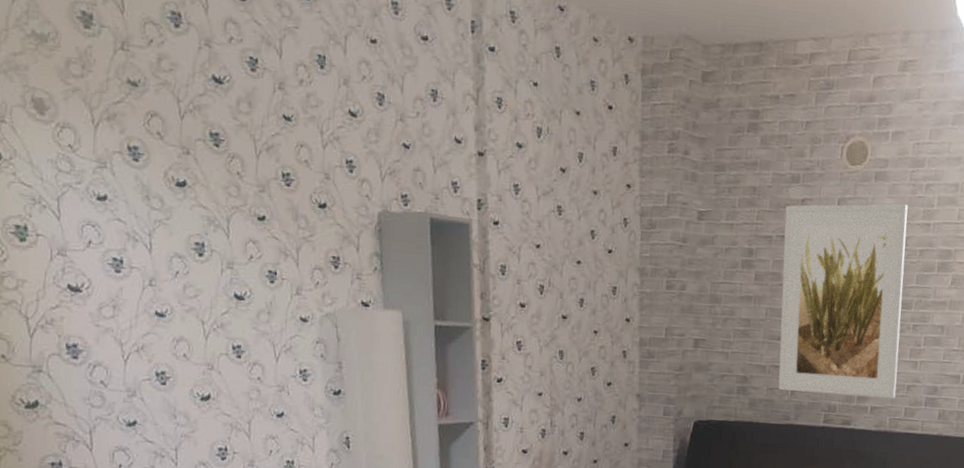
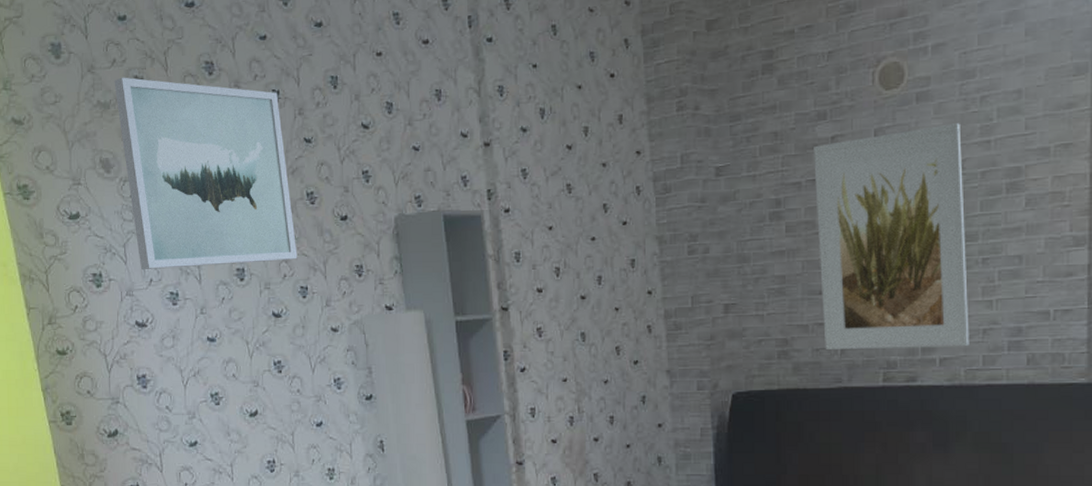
wall art: none [55,9,268,242] -> present [114,77,298,269]

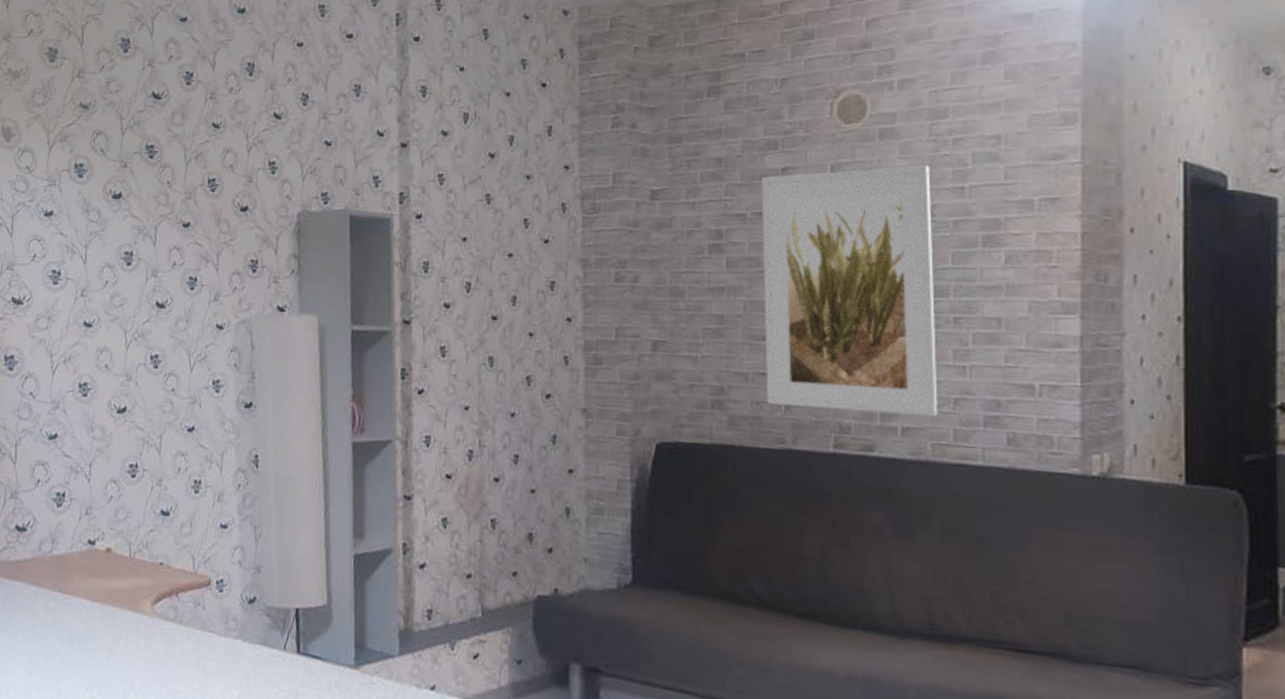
wall art: present [114,77,298,269] -> none [25,47,191,248]

